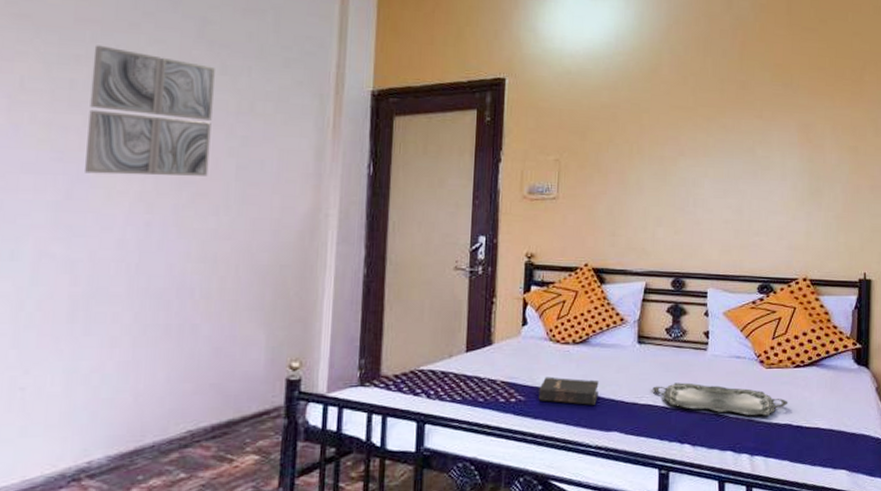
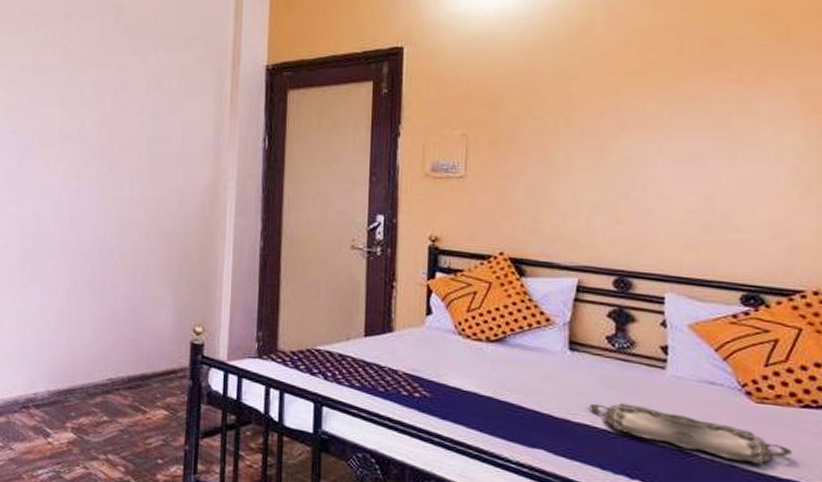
wall art: present [85,45,215,176] -> none [31,34,129,148]
hardback book: present [538,376,599,405] -> none [446,374,519,414]

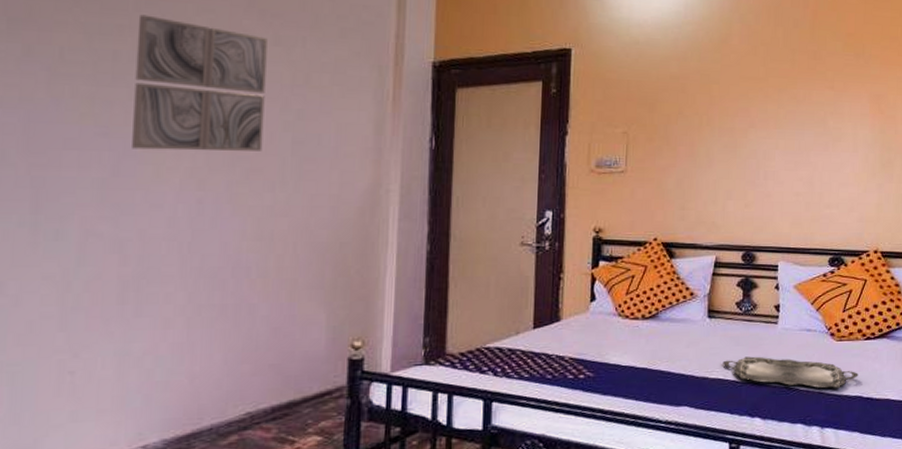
wall art: none [31,34,129,148] -> present [132,14,267,151]

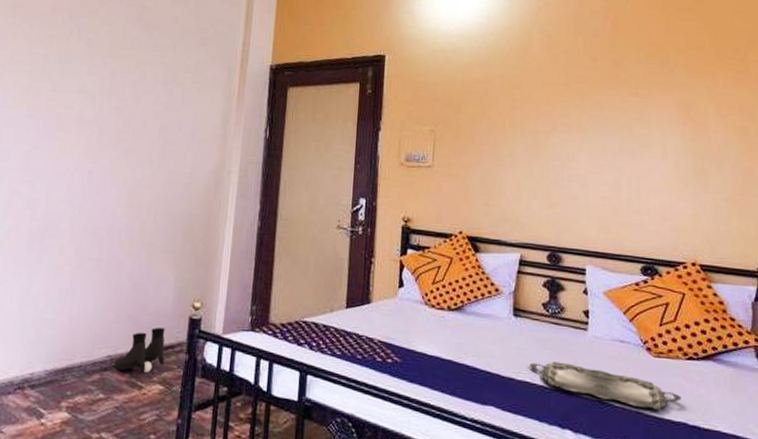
wall art: present [132,14,267,151] -> none [49,27,149,134]
boots: none [255,374,321,427] -> present [114,327,165,373]

